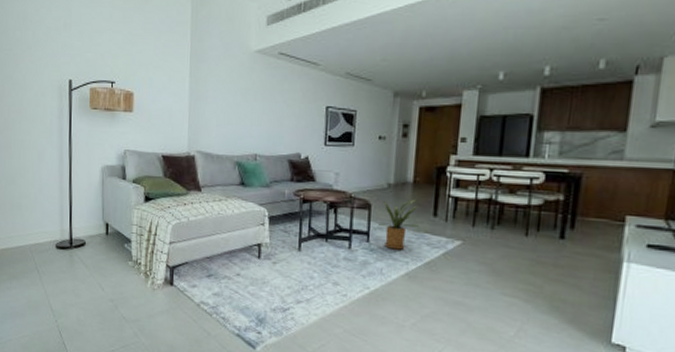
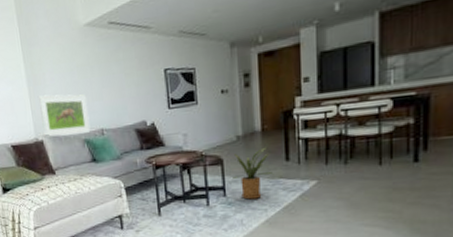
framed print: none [197,111,246,156] -> present [39,94,91,138]

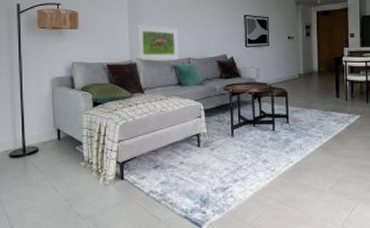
house plant: present [227,146,274,200] -> none [290,84,327,127]

